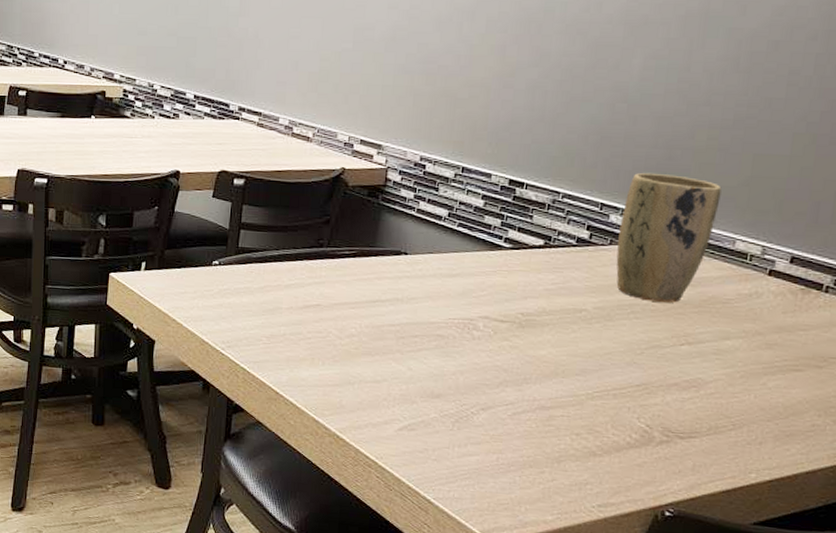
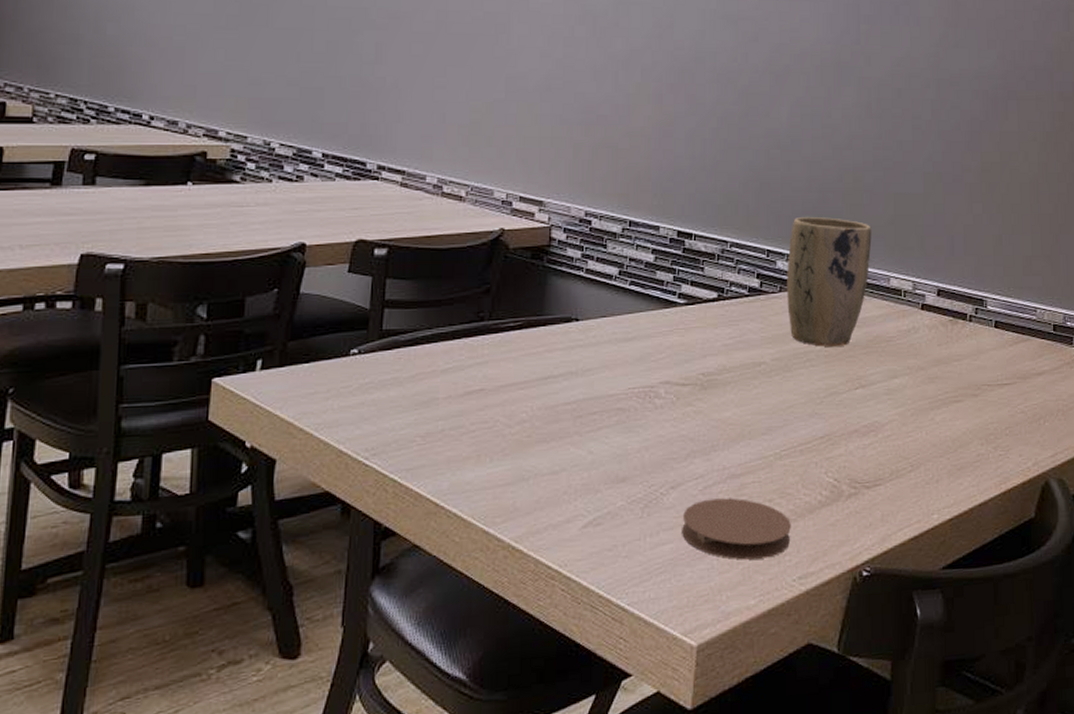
coaster: none [488,424,596,484] -> present [682,498,791,560]

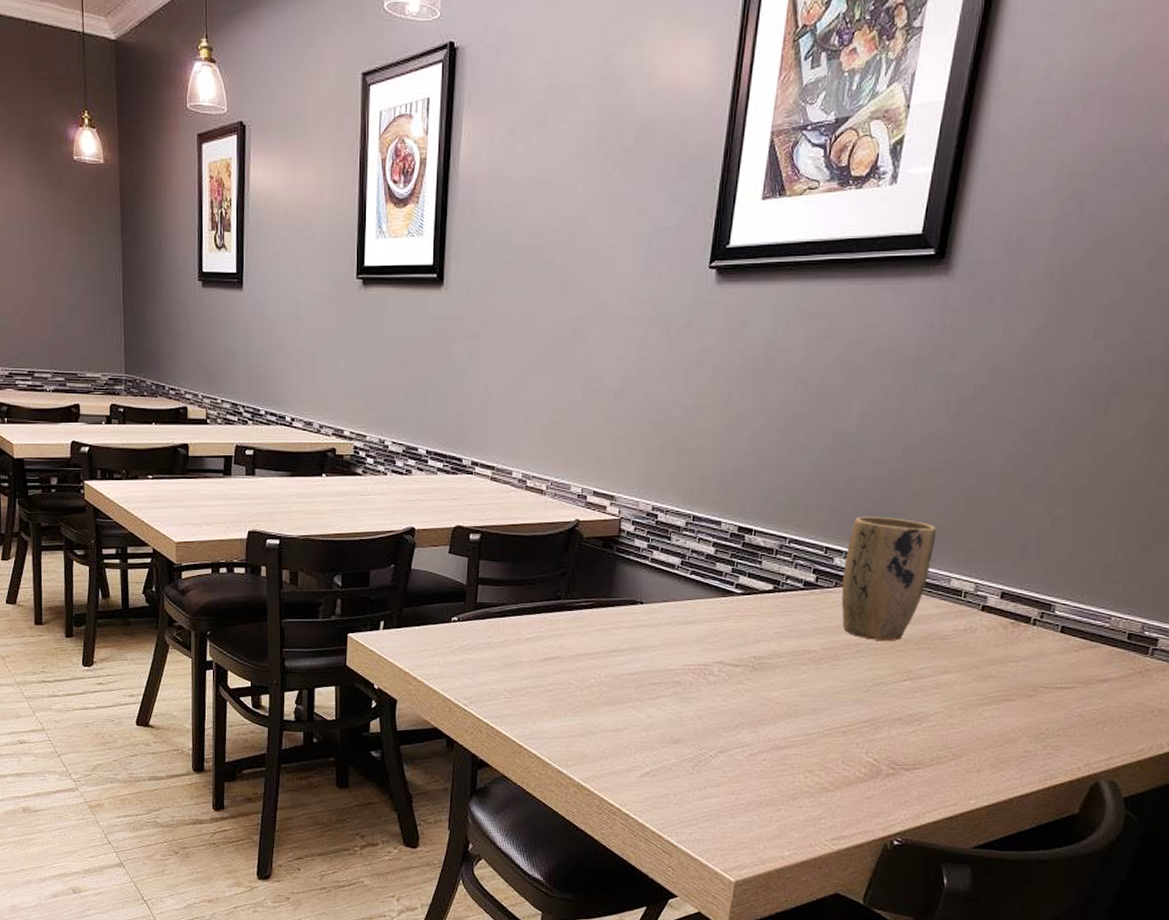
coaster: present [682,498,791,560] -> none [727,765,828,819]

